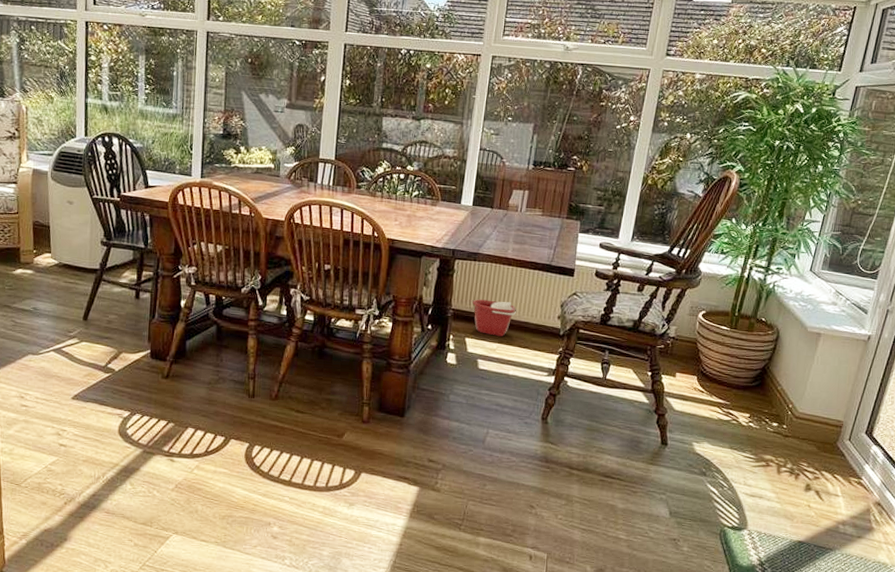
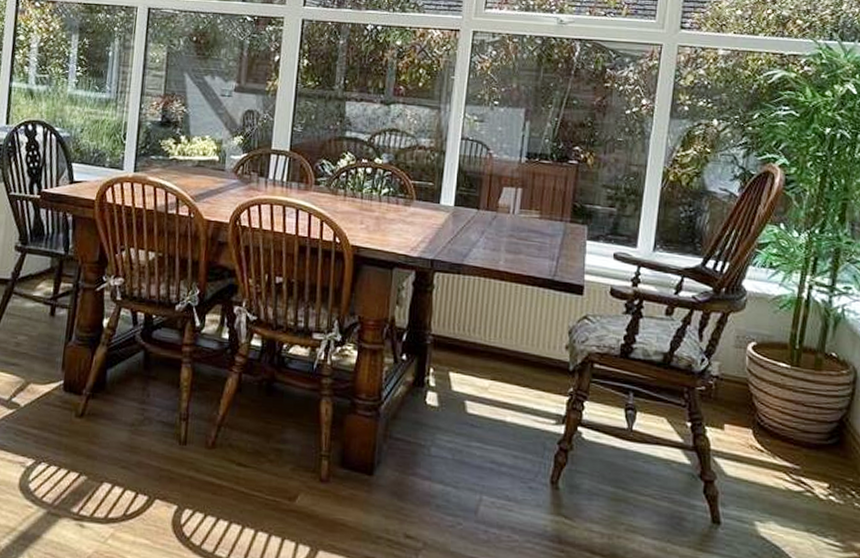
bucket: present [472,299,517,336] -> none [457,322,514,371]

